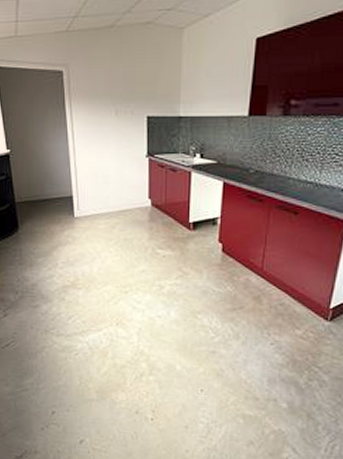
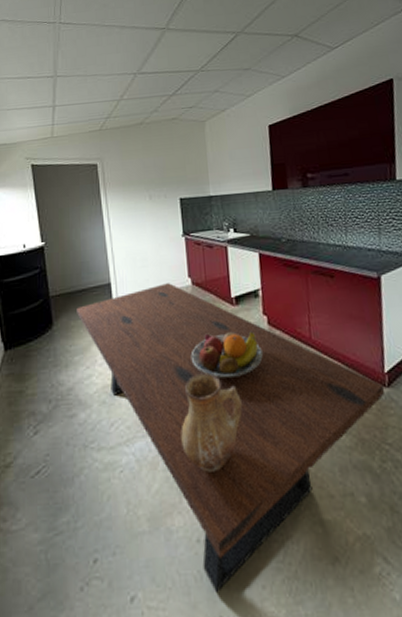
dining table: none [40,202,327,449] -> present [77,283,385,593]
ceramic pitcher: none [129,286,187,366] -> present [181,373,242,472]
fruit bowl: none [144,252,213,294] -> present [191,331,263,378]

